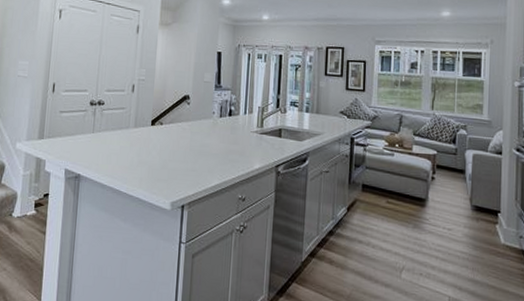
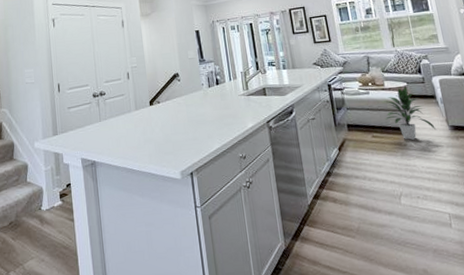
indoor plant: none [405,155,458,213] -> present [383,86,437,140]

